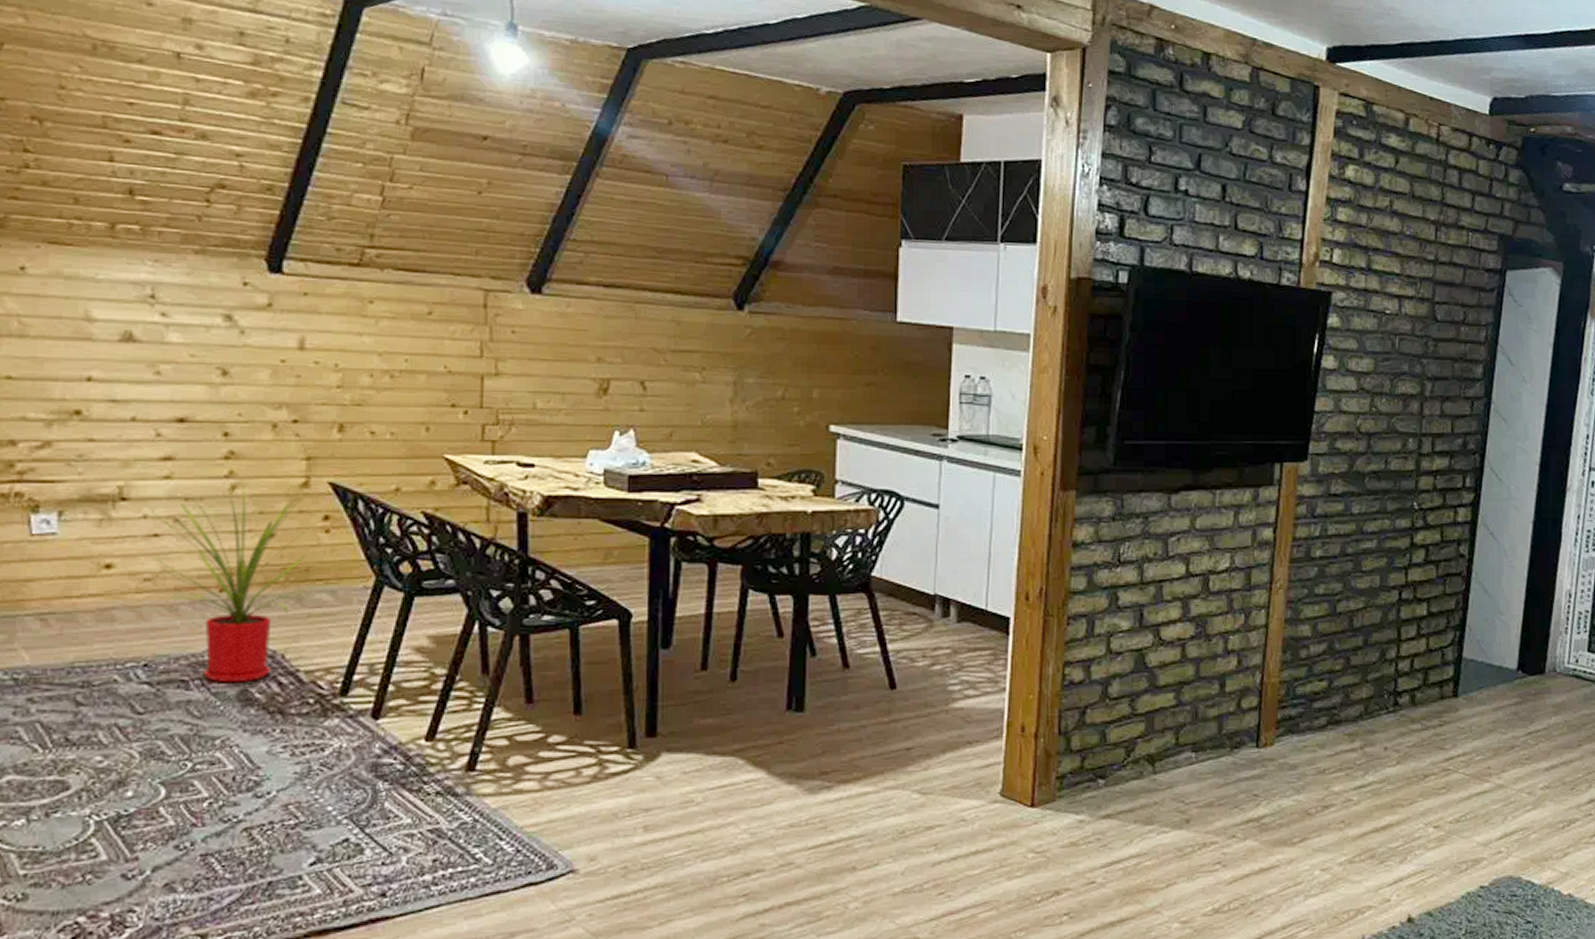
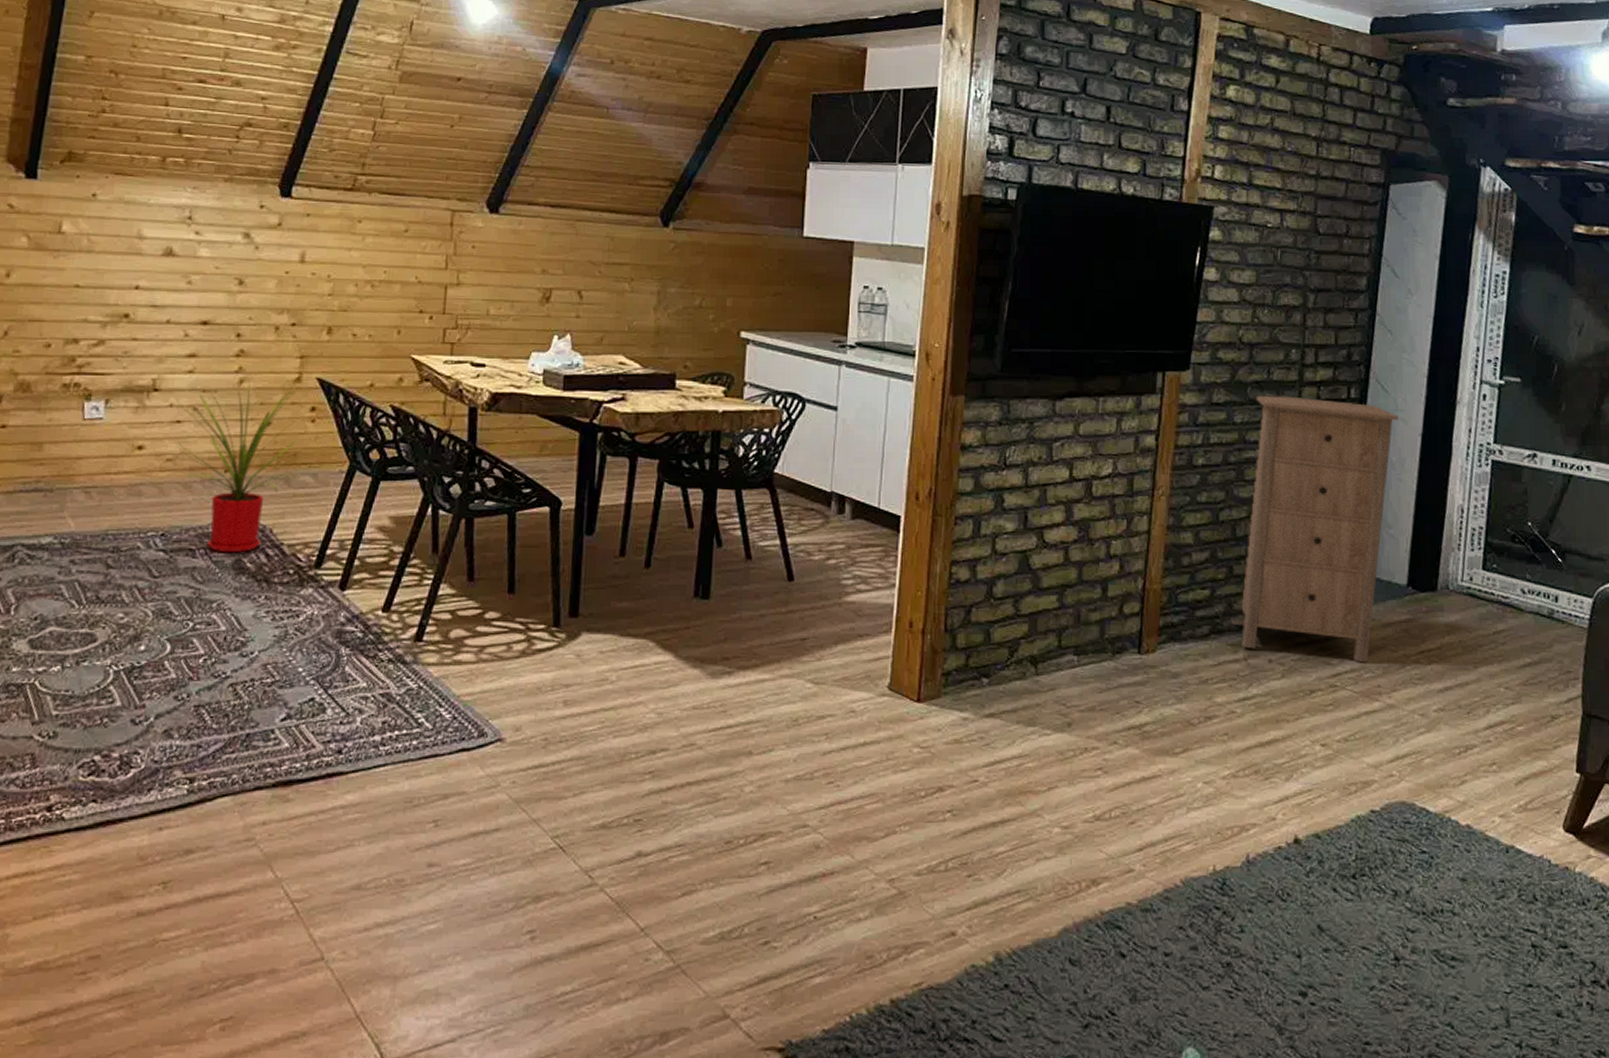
storage cabinet: none [1349,484,1512,746] -> present [1232,394,1399,663]

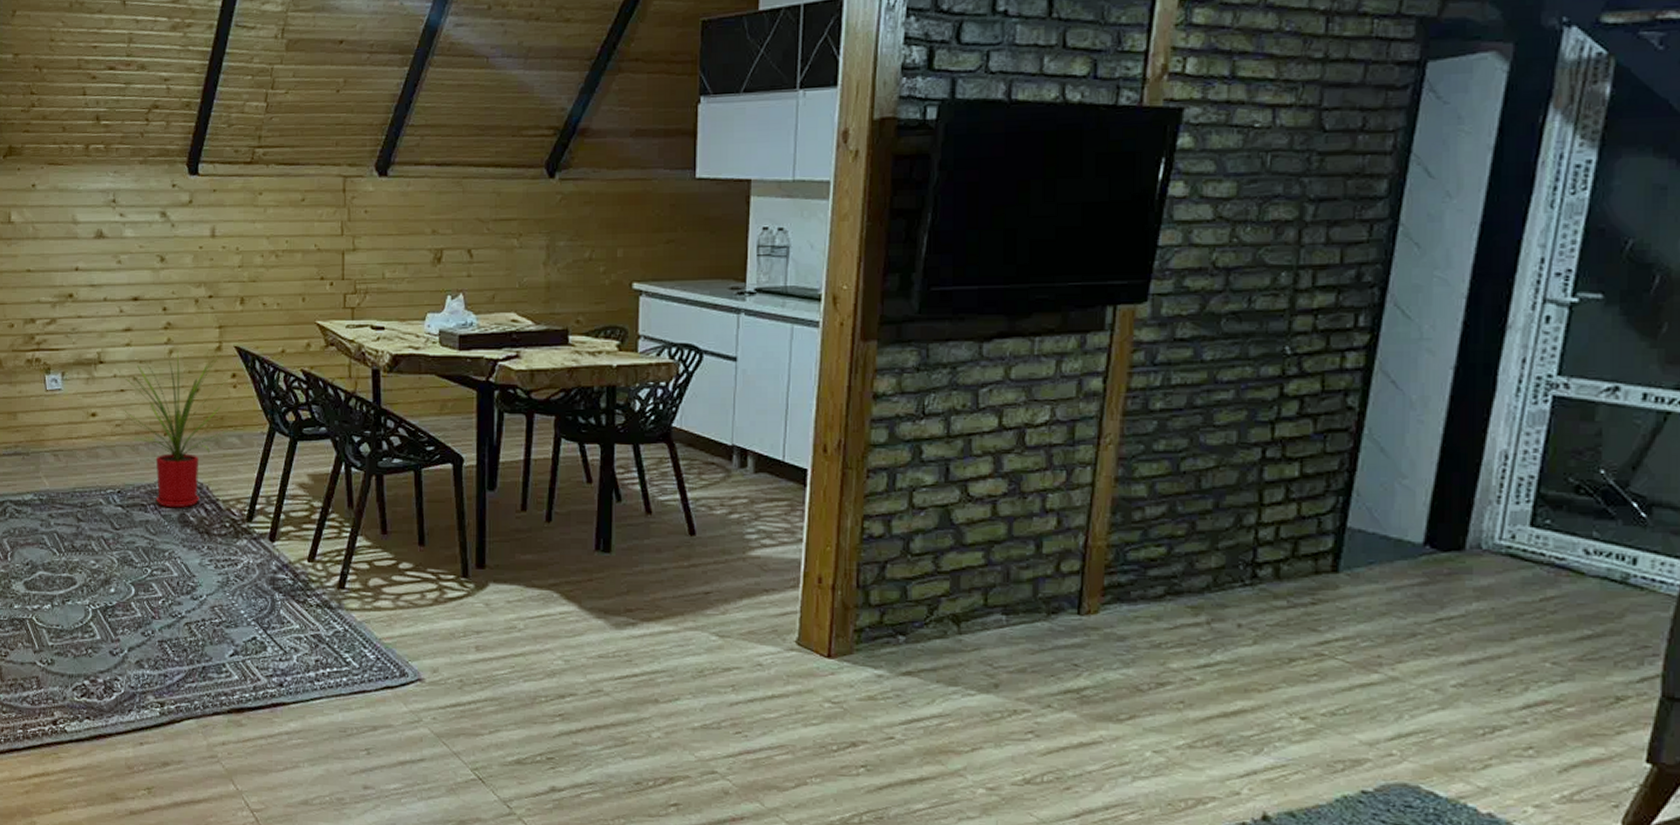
storage cabinet: present [1232,394,1399,663] -> none [1193,326,1423,631]

